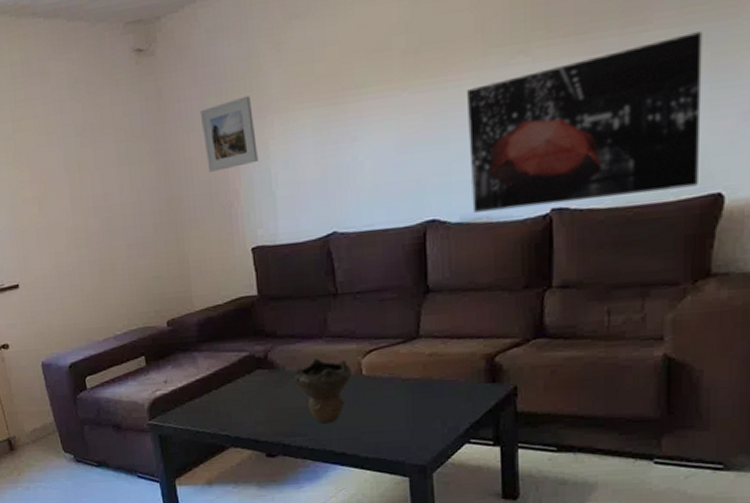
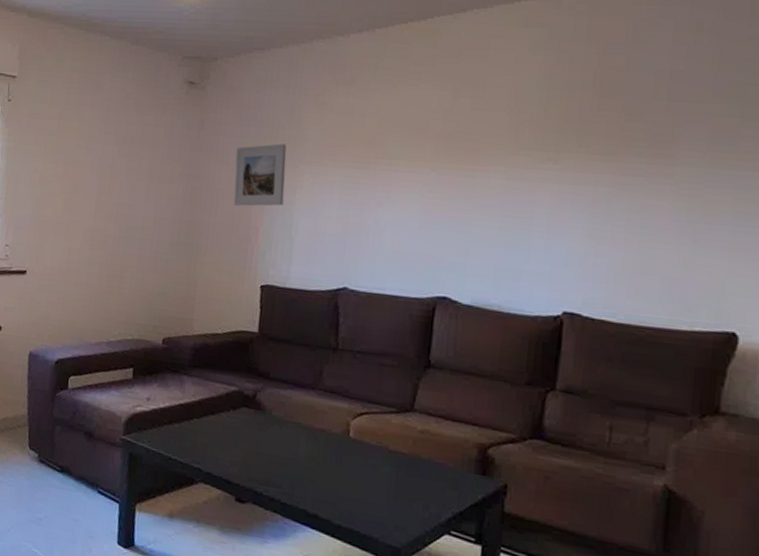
decorative bowl: present [293,358,352,424] -> none [278,409,339,481]
wall art: present [467,31,703,213] -> none [485,176,727,321]

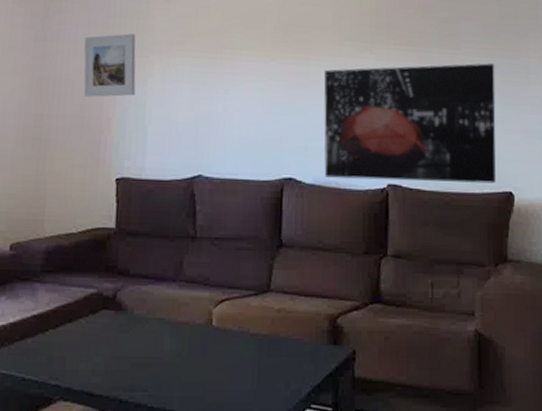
wall art: none [485,176,727,321] -> present [324,63,496,184]

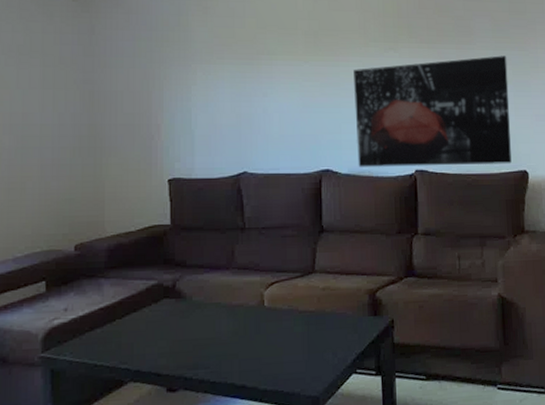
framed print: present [83,33,136,97] -> none [130,45,180,106]

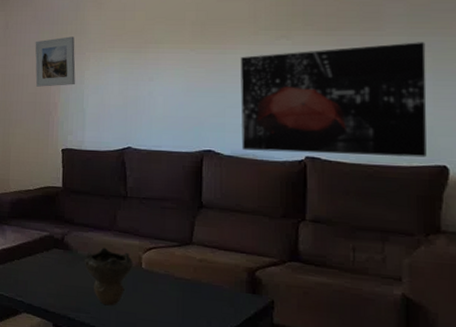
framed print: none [130,45,180,106] -> present [35,36,76,87]
decorative bowl: none [200,289,255,355] -> present [84,247,133,306]

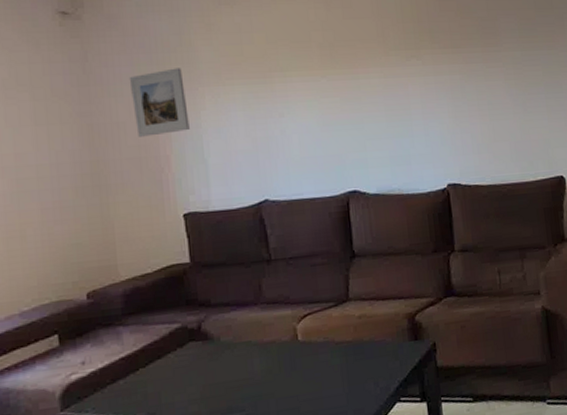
decorative bowl: present [84,247,133,306] -> none [229,326,288,396]
wall art: present [241,42,427,158] -> none [375,56,547,185]

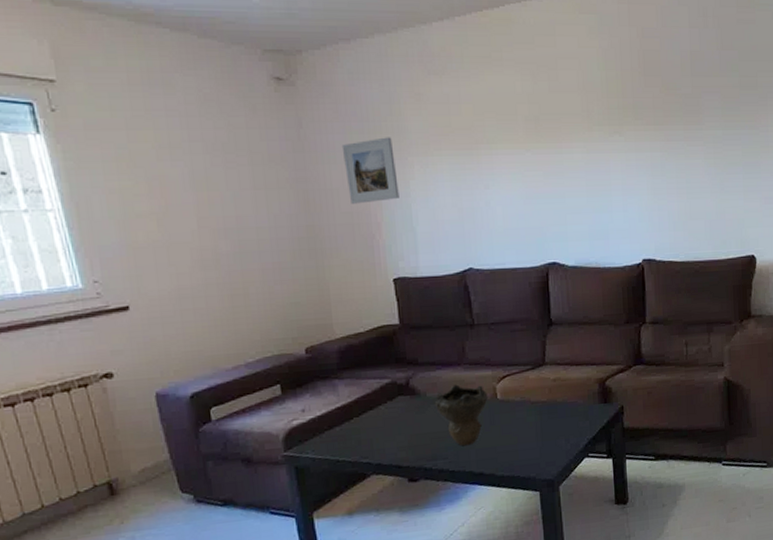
decorative bowl: none [229,326,288,396] -> present [434,384,488,446]

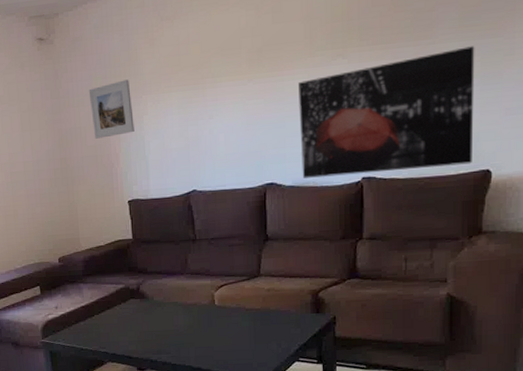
decorative bowl: present [434,384,488,446] -> none [160,291,207,344]
wall art: none [578,135,739,259] -> present [299,46,475,178]

